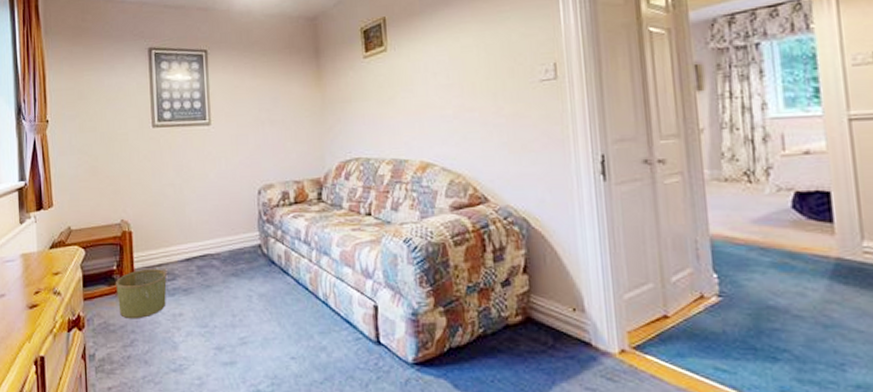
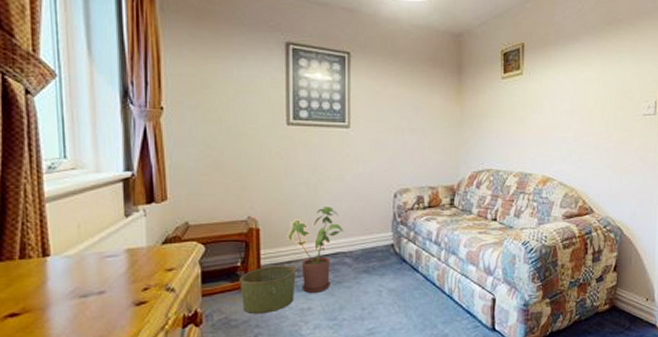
house plant: none [157,207,210,298] -> present [288,206,344,293]

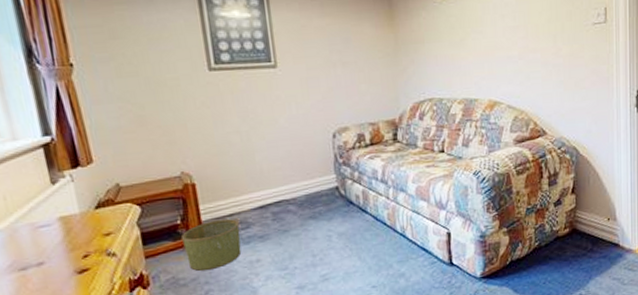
house plant: present [288,206,344,293] -> none [225,153,284,245]

